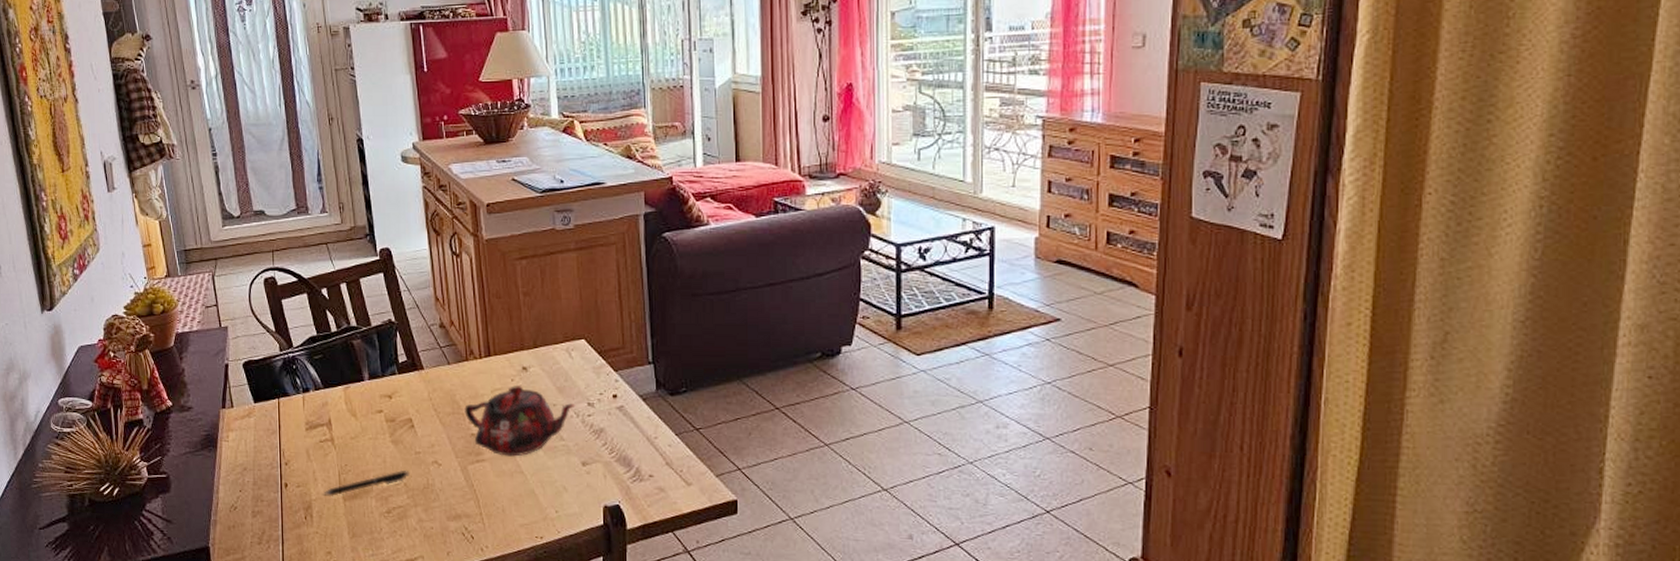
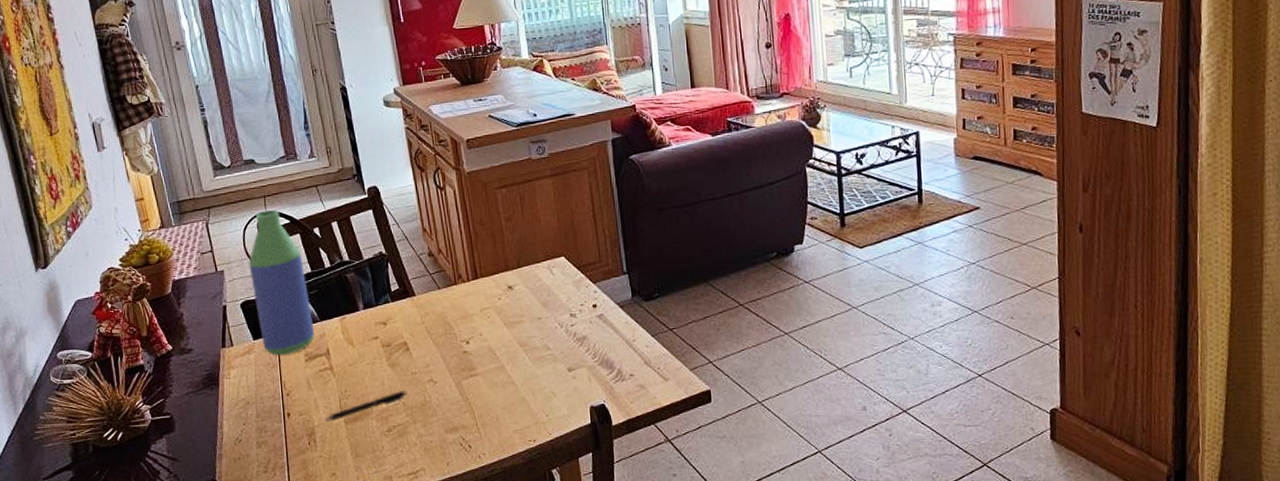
bottle: none [253,265,317,422] -> present [248,209,315,356]
teapot: present [464,384,576,457] -> none [456,302,559,369]

